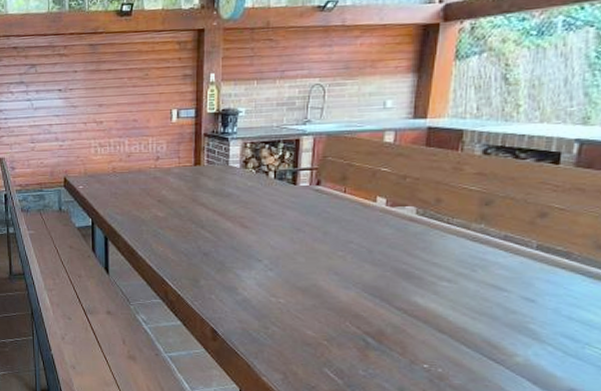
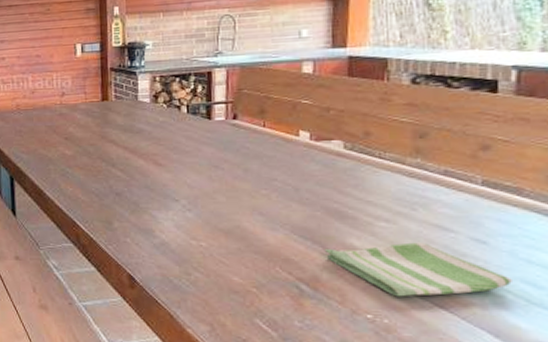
dish towel: none [390,300,555,349] -> present [324,242,514,297]

